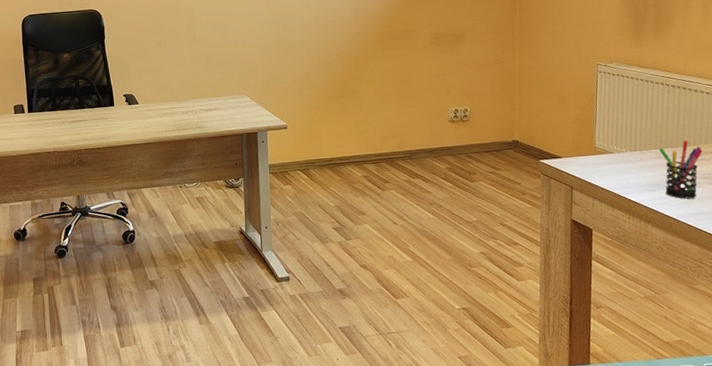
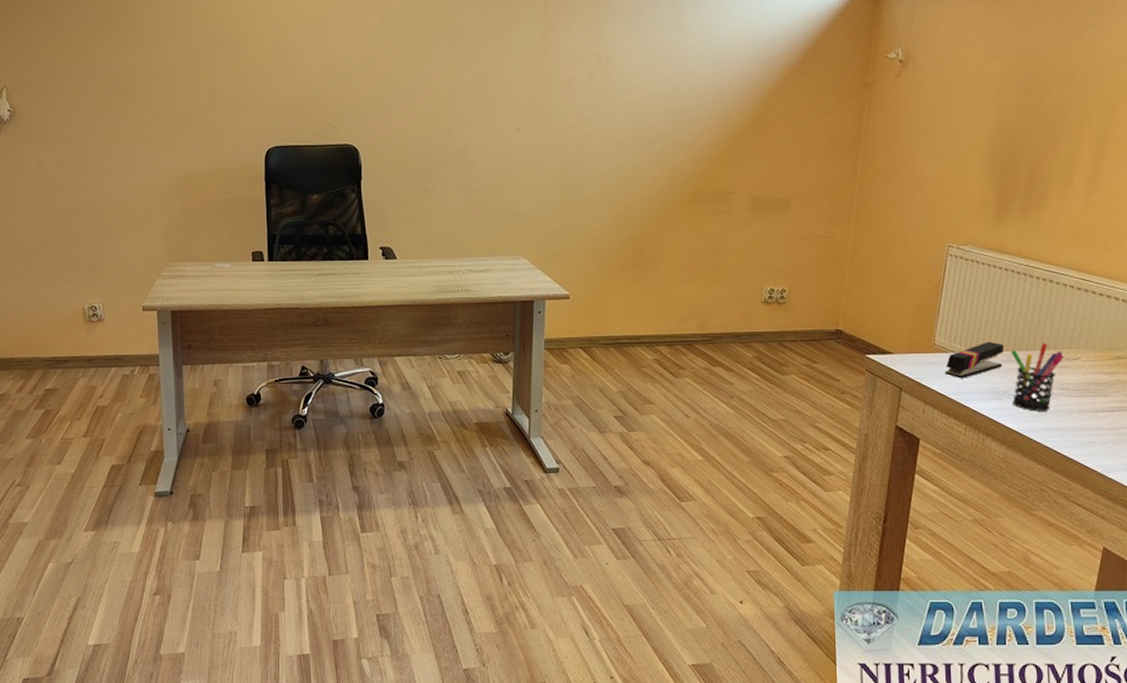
stapler: none [606,142,654,175] -> present [945,341,1005,379]

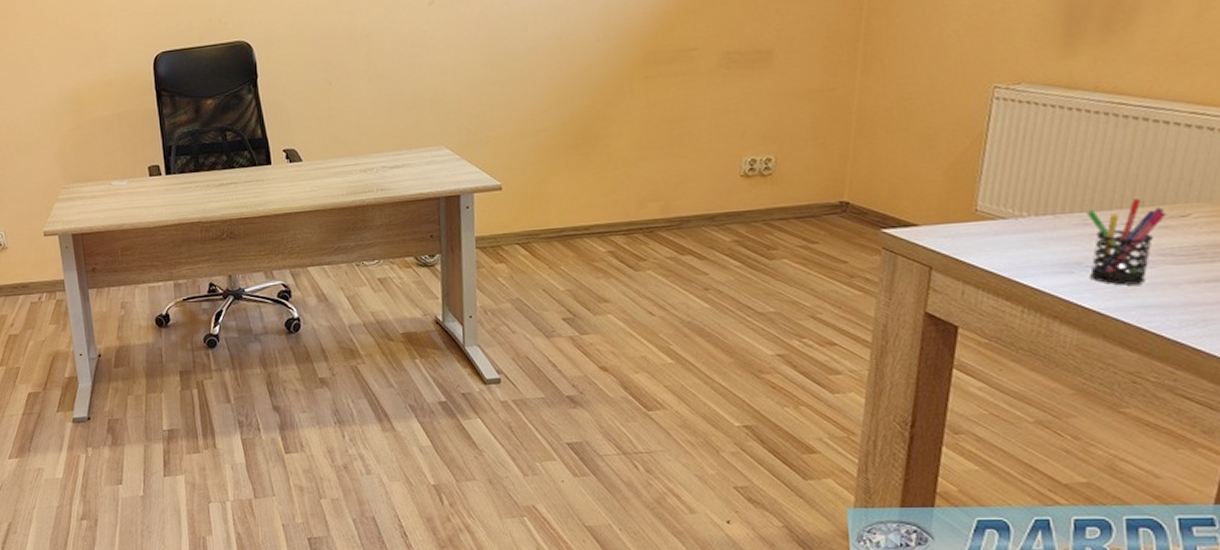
stapler: present [945,341,1005,379] -> none [991,201,1077,251]

